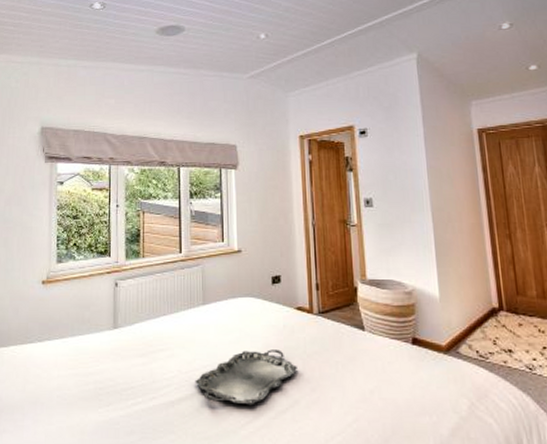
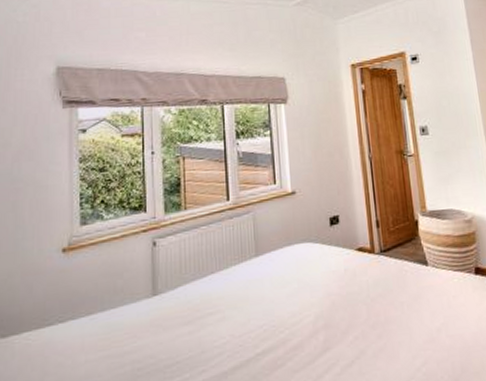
serving tray: present [195,349,297,405] -> none [250,297,361,365]

